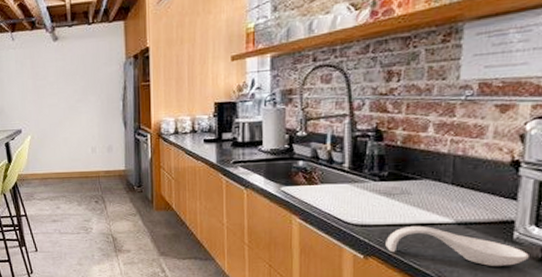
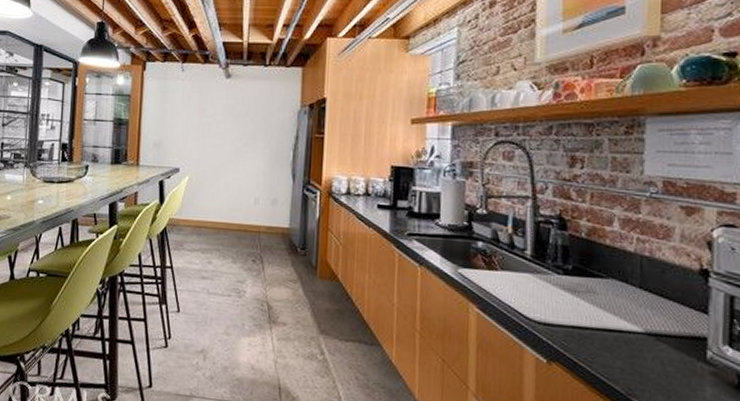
spoon rest: present [385,225,529,266] -> none [570,330,724,391]

